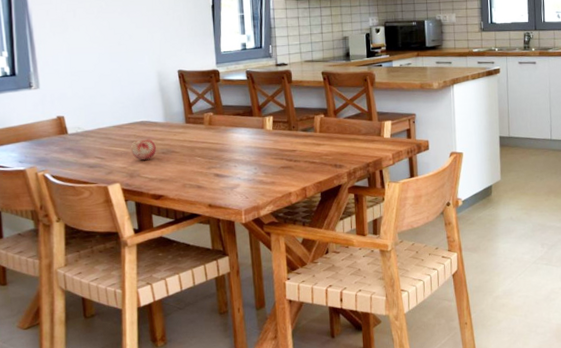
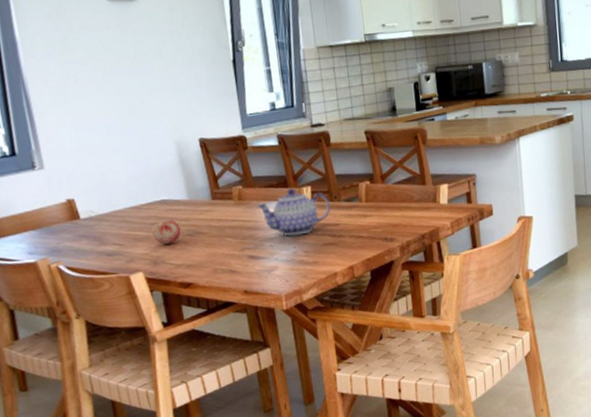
teapot: none [224,118,289,159] -> present [256,188,331,236]

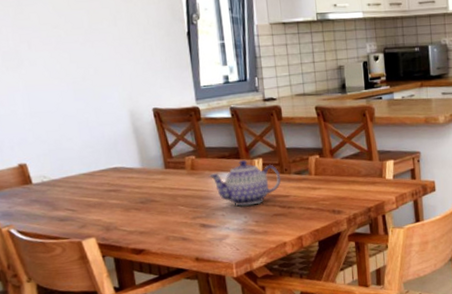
fruit: present [151,219,181,245] -> none [104,187,134,211]

